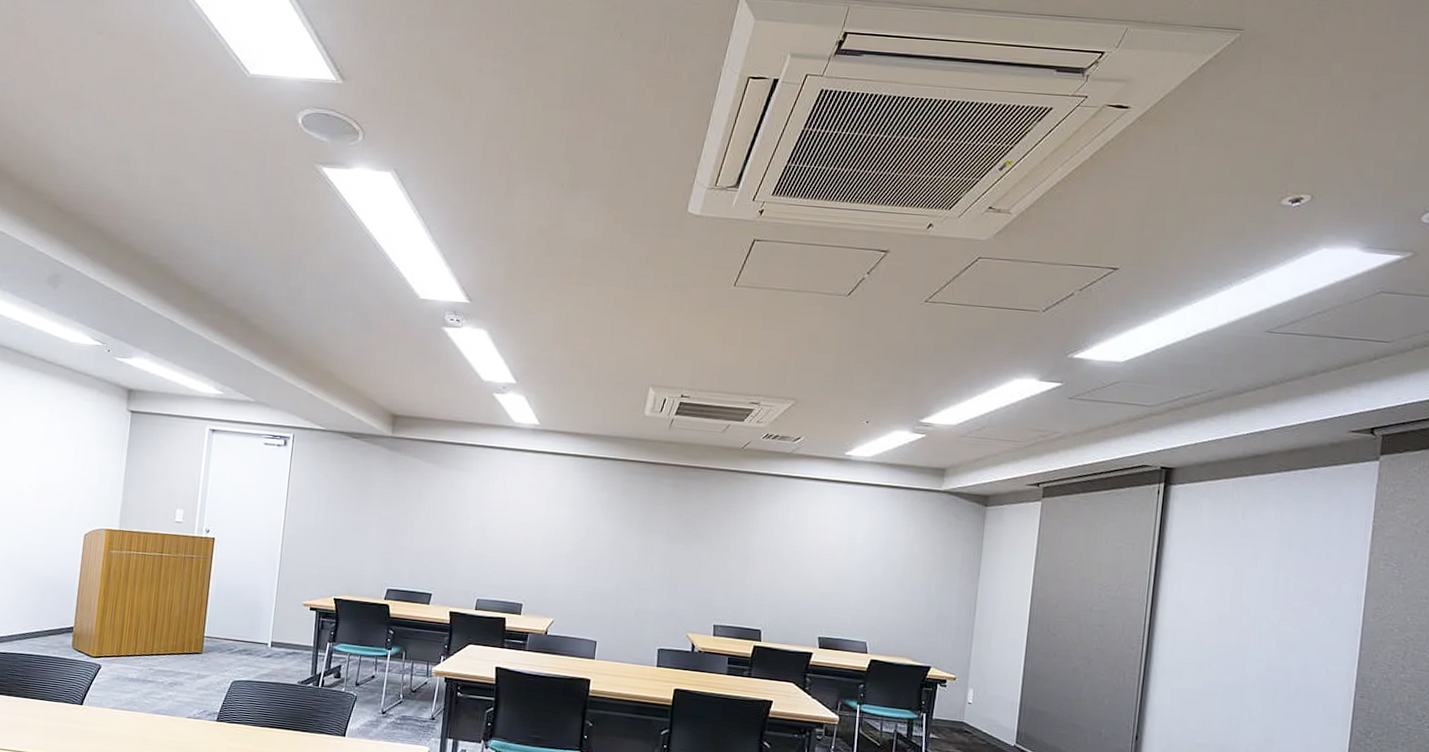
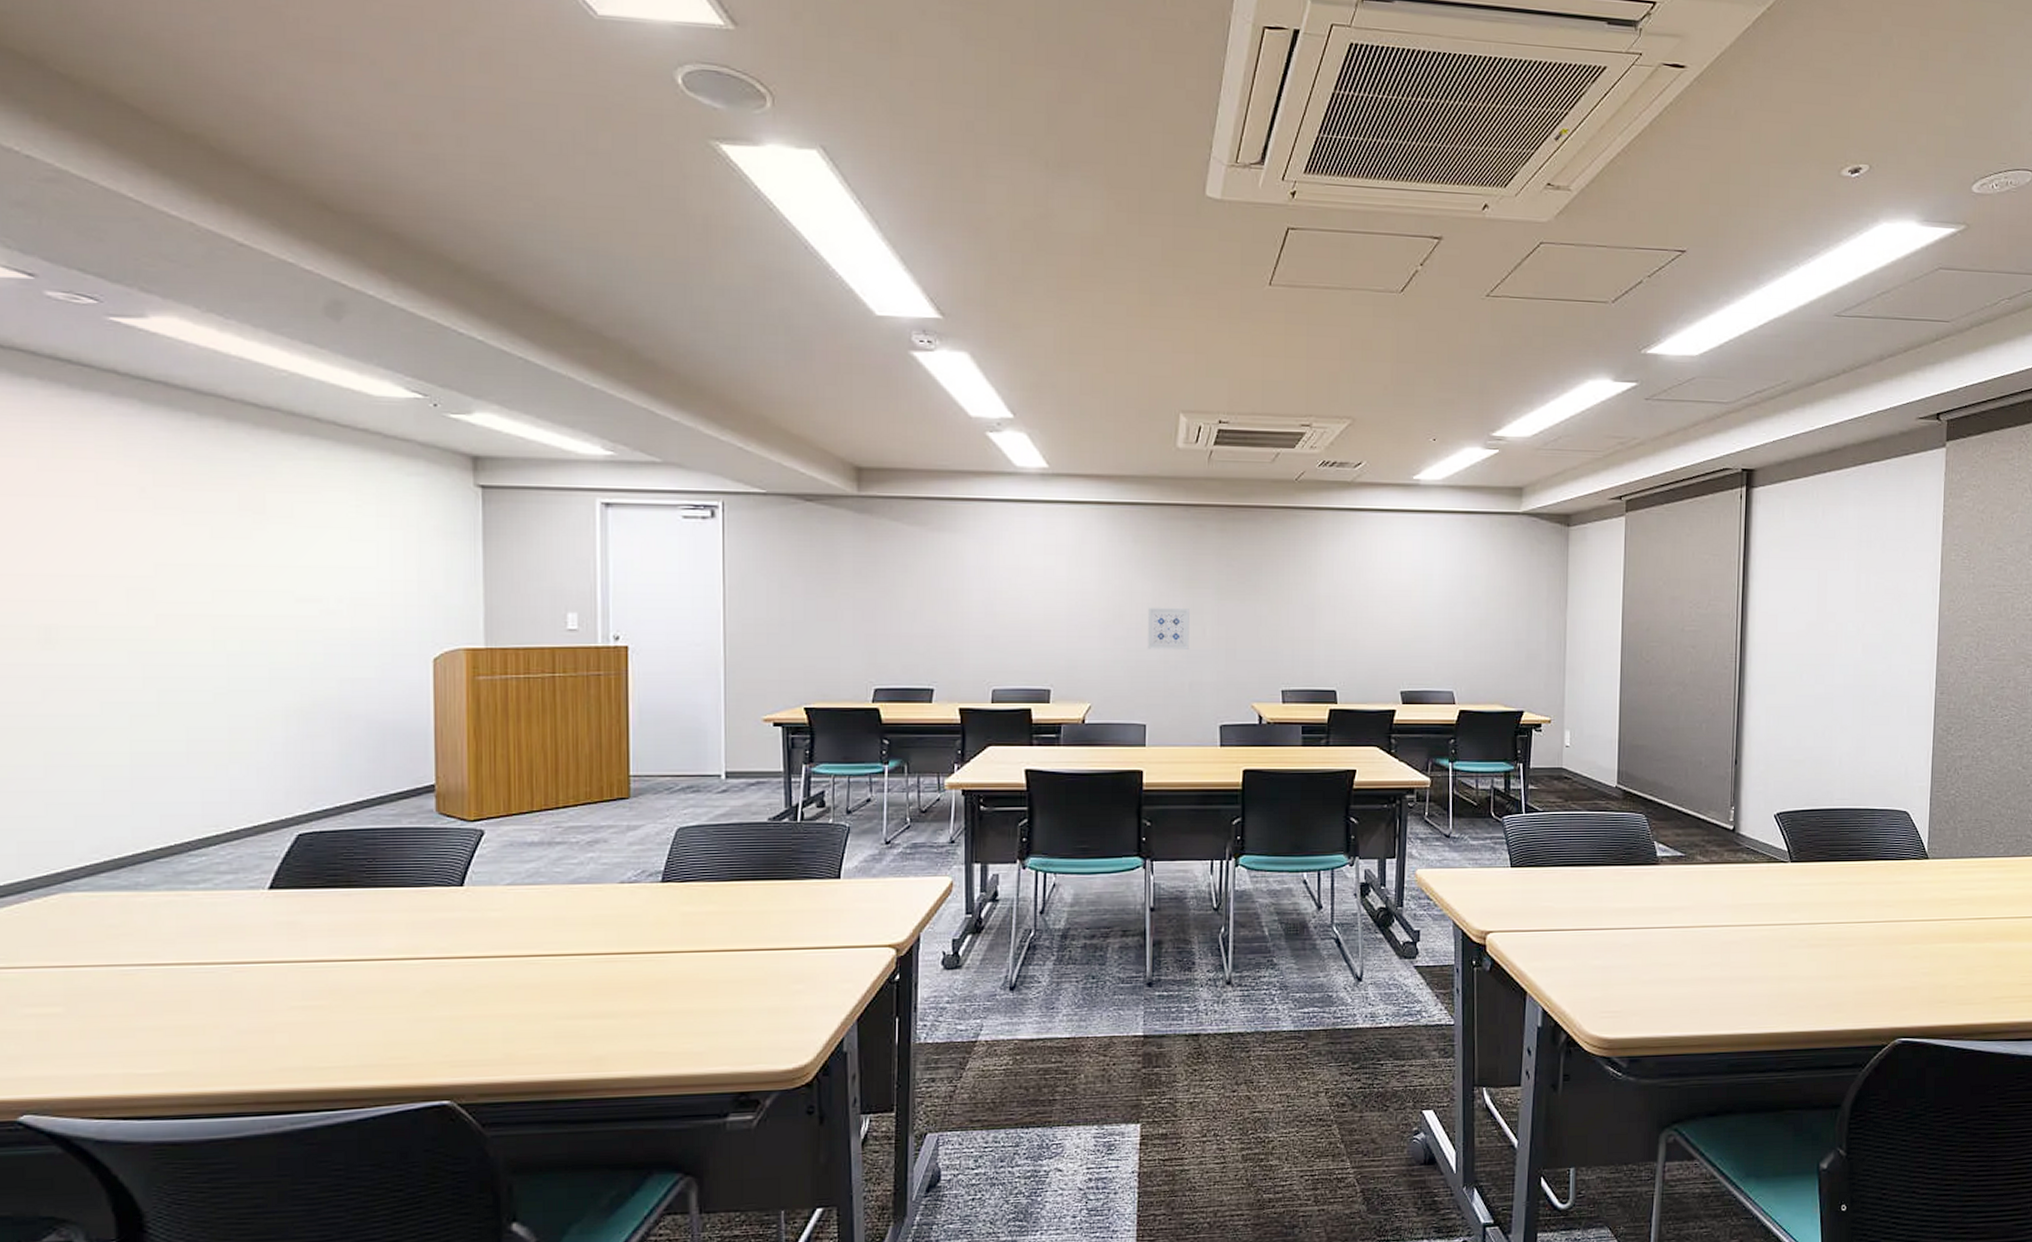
wall art: none [605,544,643,582] -> present [1148,607,1191,649]

